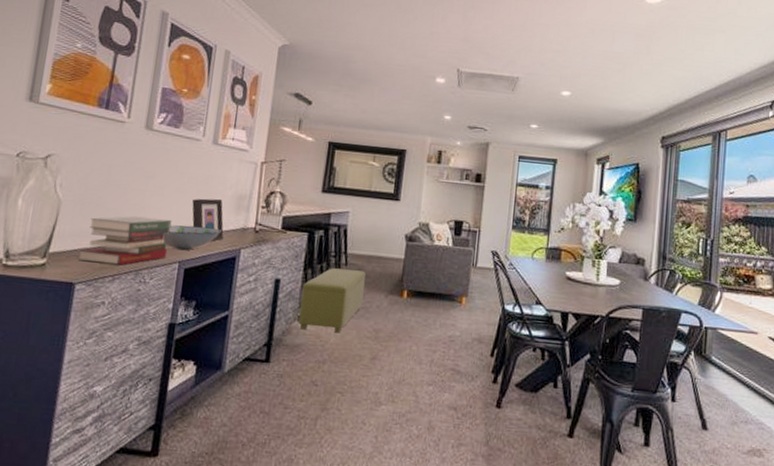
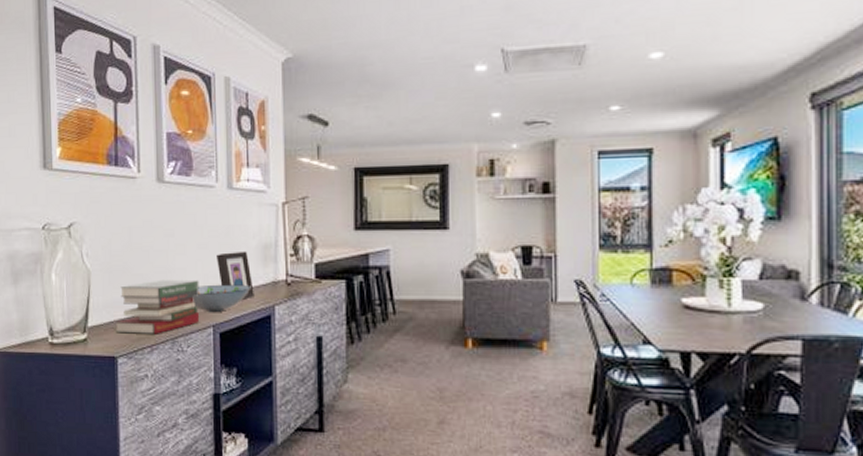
ottoman: present [298,268,366,333] -> none [348,319,419,395]

